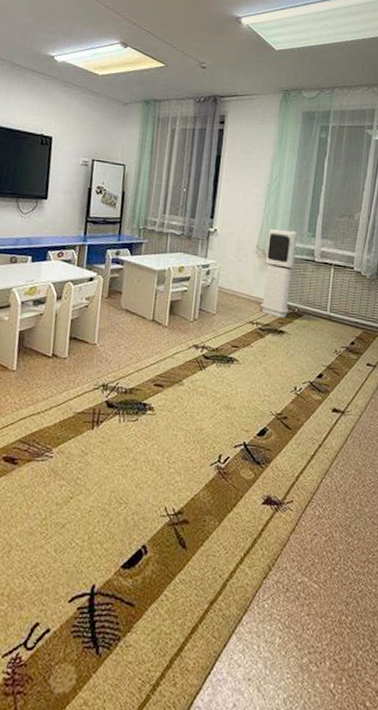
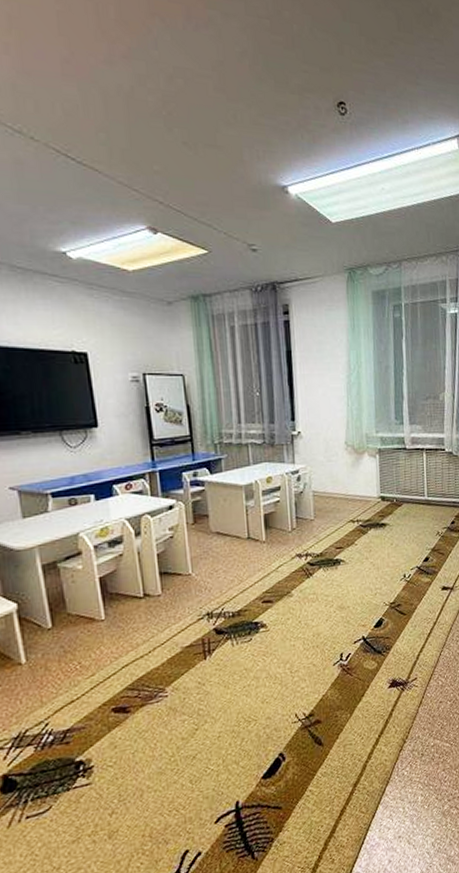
air purifier: present [260,228,298,318] -> none [355,421,388,511]

